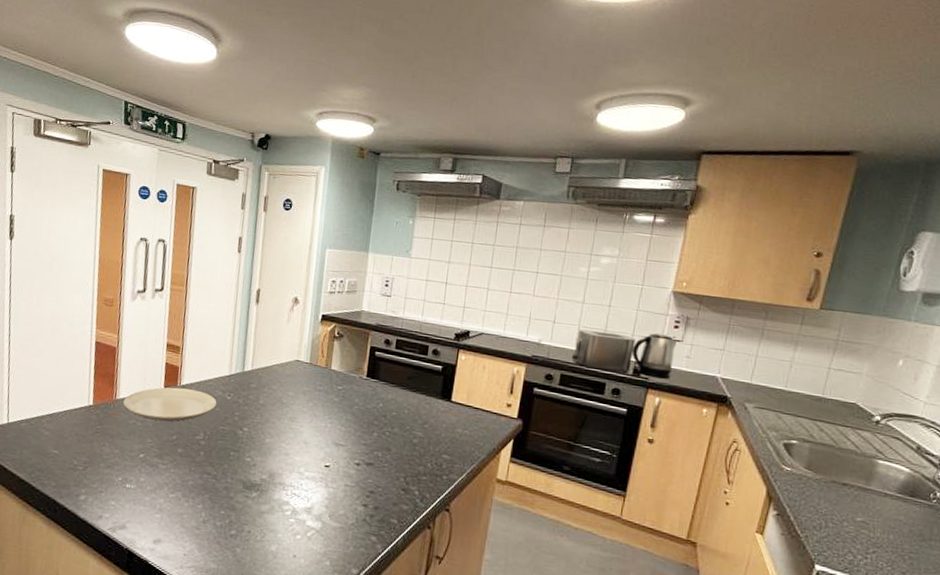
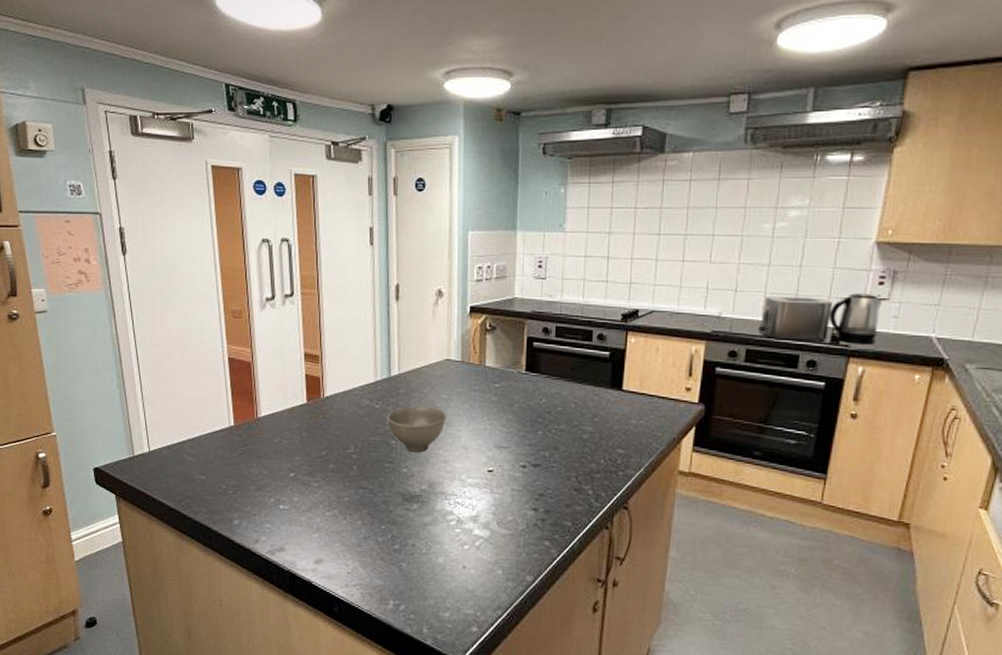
plate: present [123,387,217,422] -> none [266,400,364,437]
bowl: none [236,400,292,444] -> present [386,406,447,453]

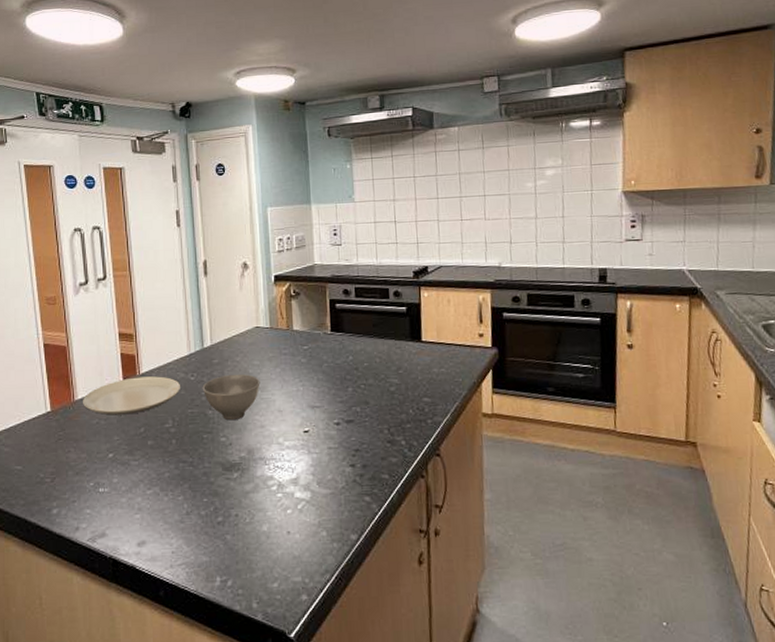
plate: none [266,400,364,437] -> present [83,376,180,416]
toaster: present [758,296,833,342] -> none [534,243,596,284]
kettle: present [830,293,884,345] -> none [594,236,638,281]

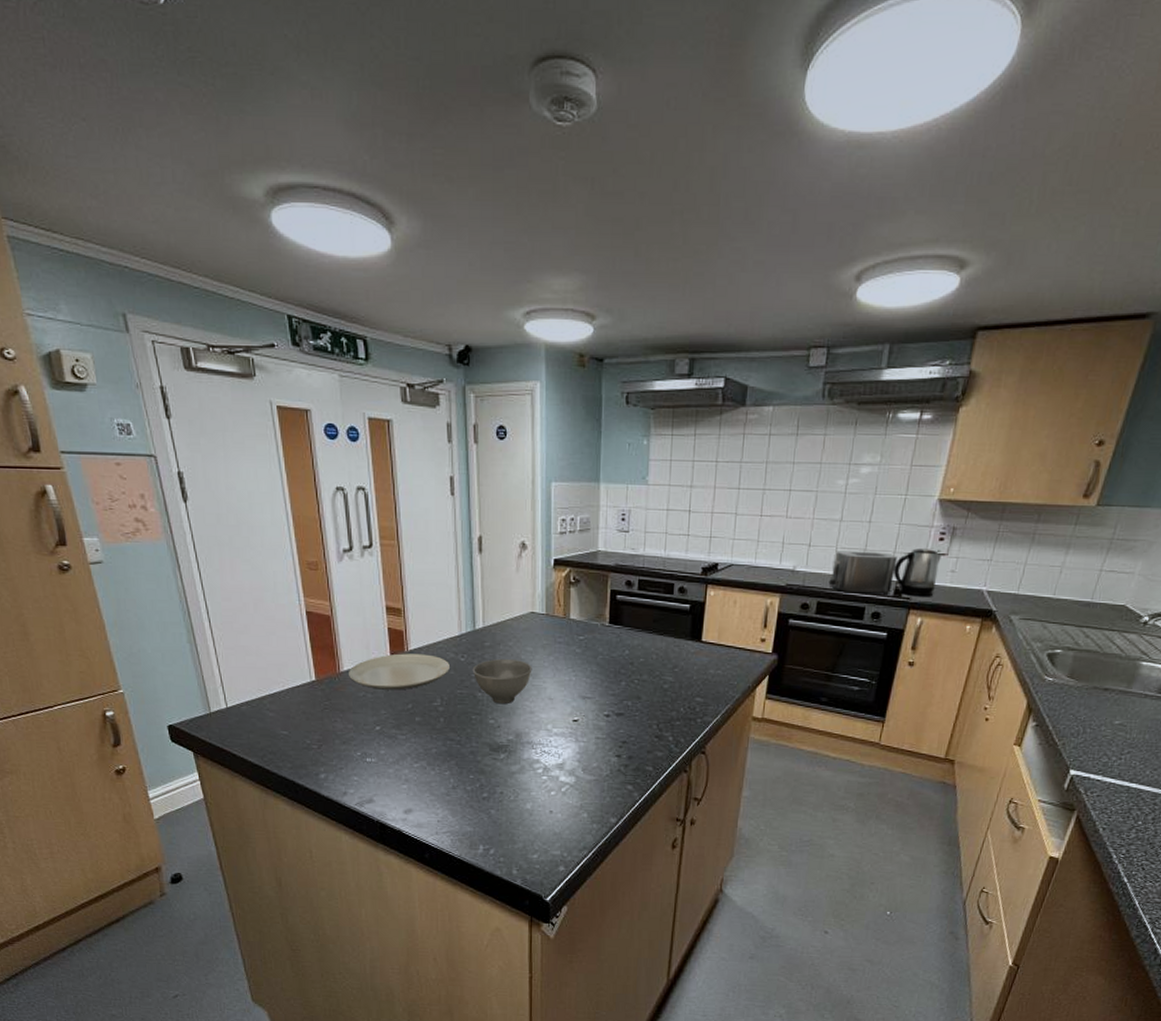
toaster: none [534,243,596,284] -> present [828,550,897,594]
kettle: none [594,236,638,281] -> present [894,548,943,597]

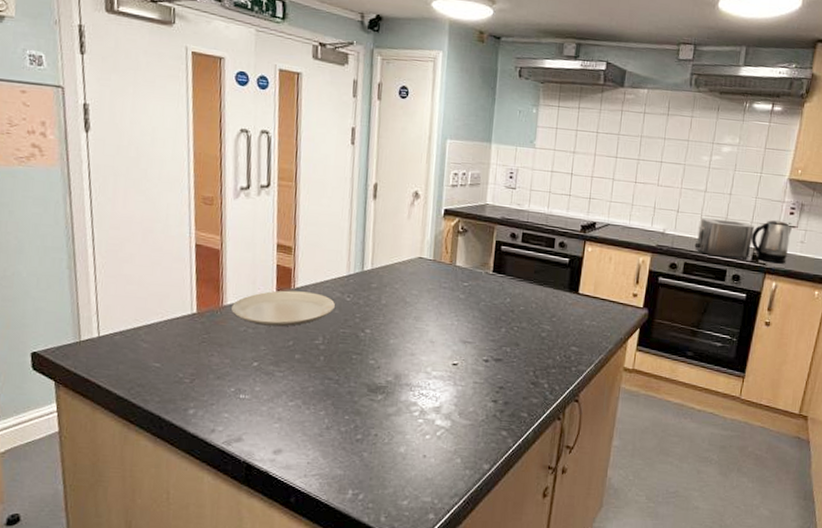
bowl: present [472,658,532,705] -> none [357,300,417,346]

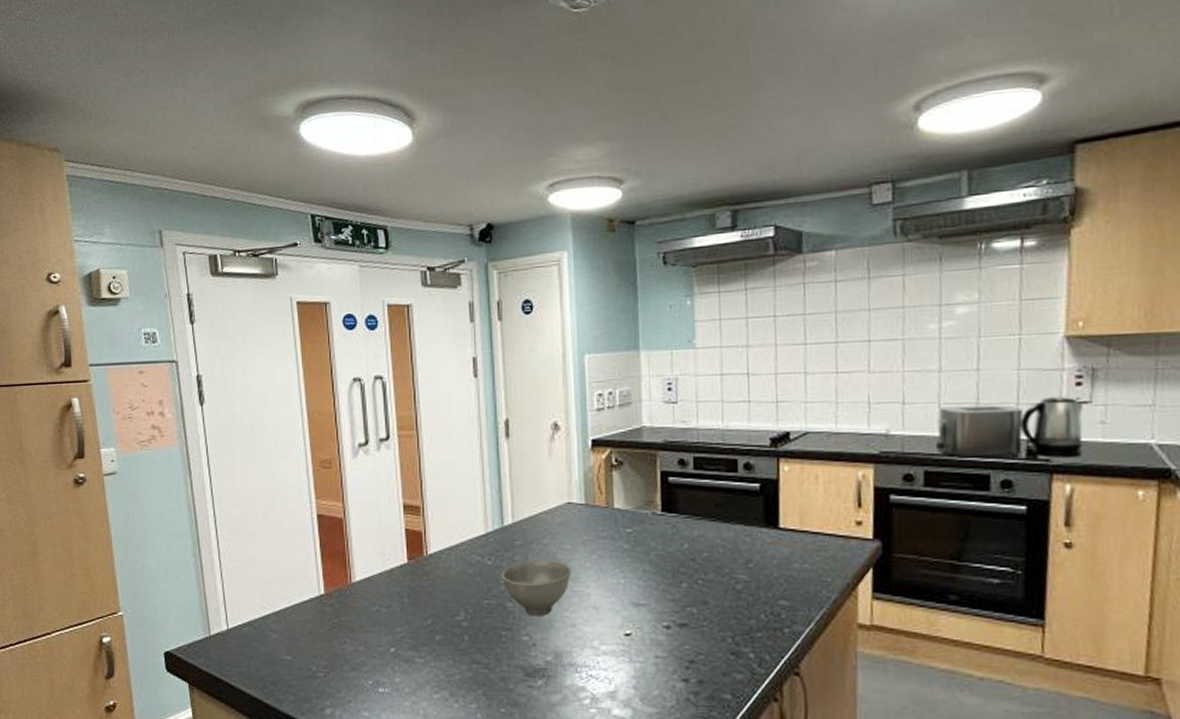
plate: present [232,290,335,327] -> none [361,558,475,603]
bowl: none [357,300,417,346] -> present [501,559,572,616]

